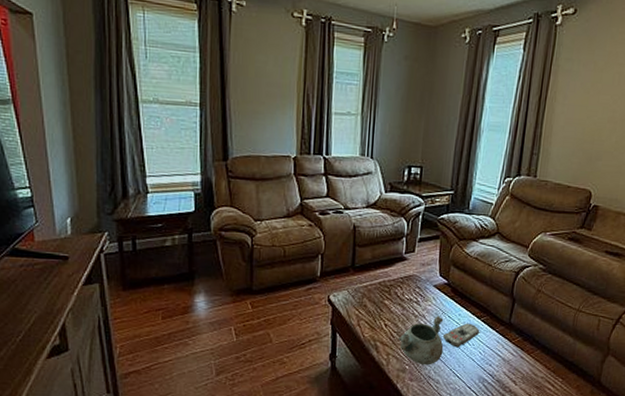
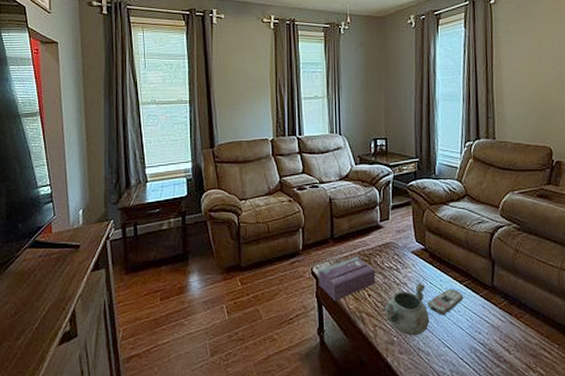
tissue box: none [334,287,395,329] -> present [318,256,376,301]

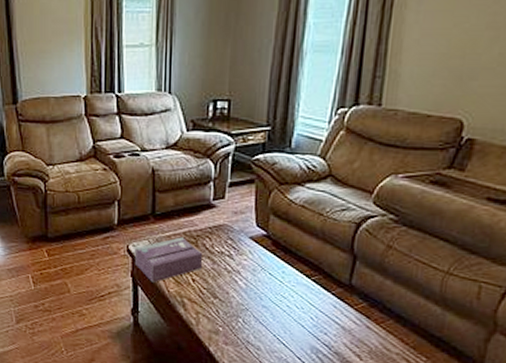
decorative bowl: present [382,282,430,336] -> none [208,272,265,329]
remote control: present [426,288,464,316] -> none [262,282,311,311]

